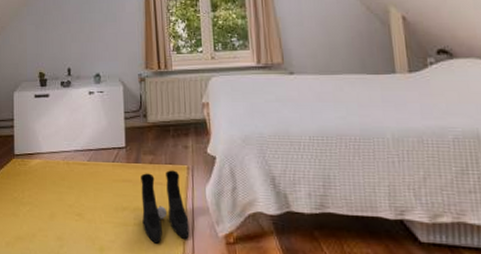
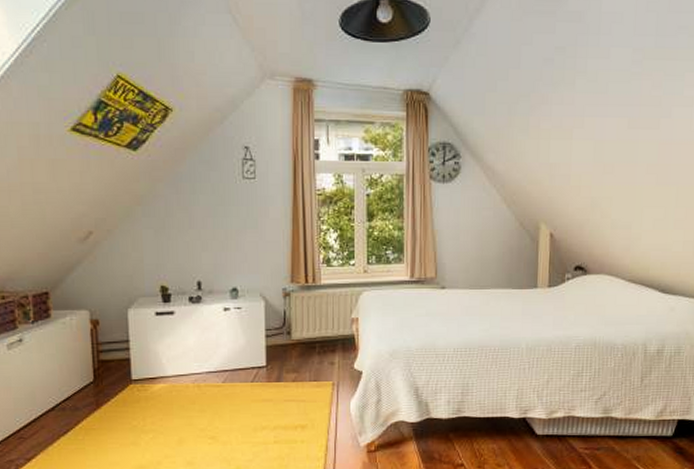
boots: present [141,170,190,244] -> none [282,387,332,458]

